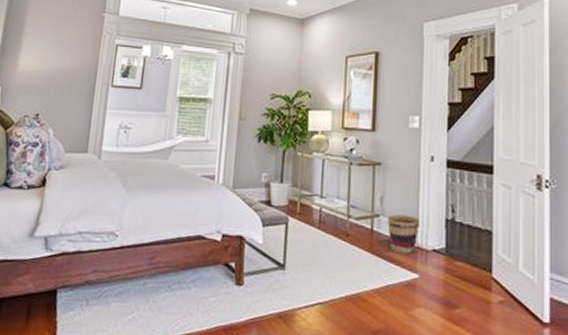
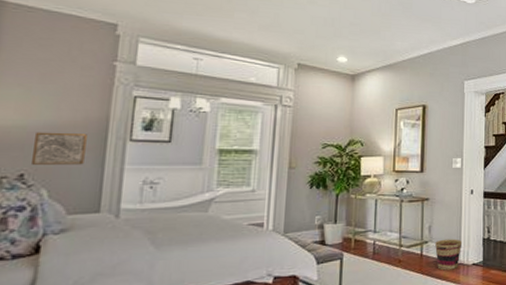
wall art: none [44,77,82,108] -> present [32,132,87,165]

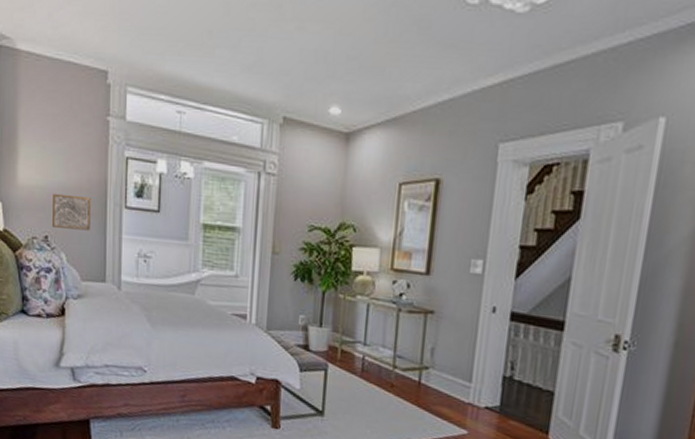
basket: present [435,239,462,271] -> none [437,367,473,410]

